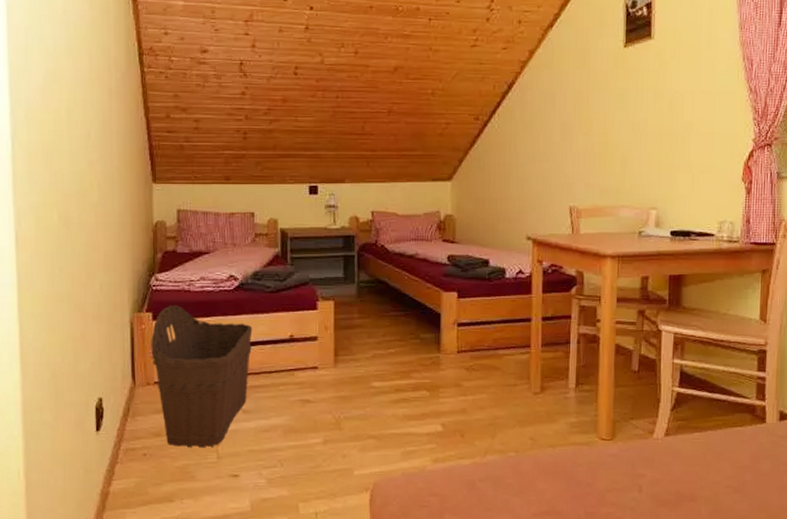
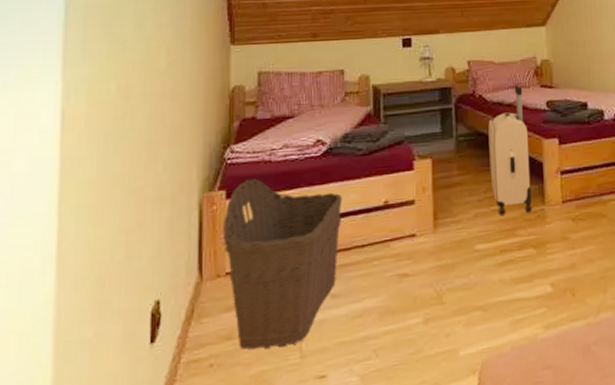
suitcase: none [389,237,428,358] -> present [488,84,532,215]

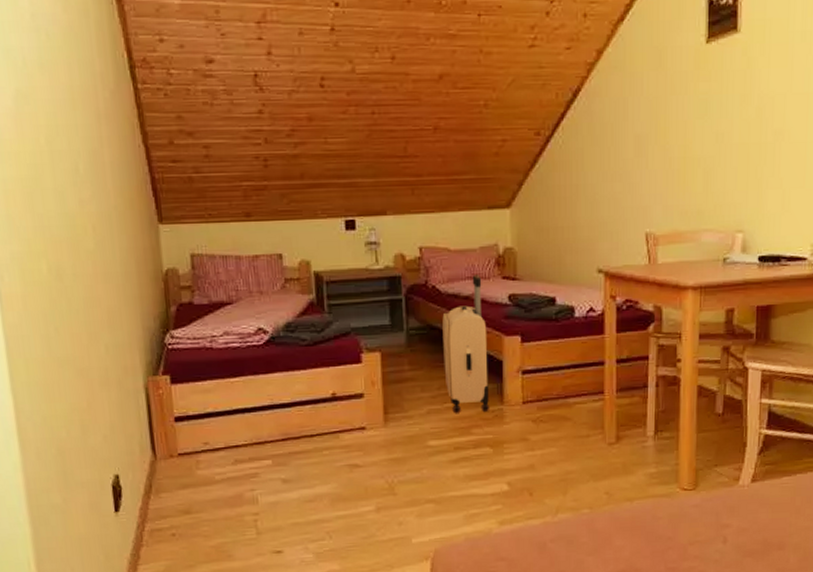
wicker basket: present [223,179,343,350] -> none [170,365,289,524]

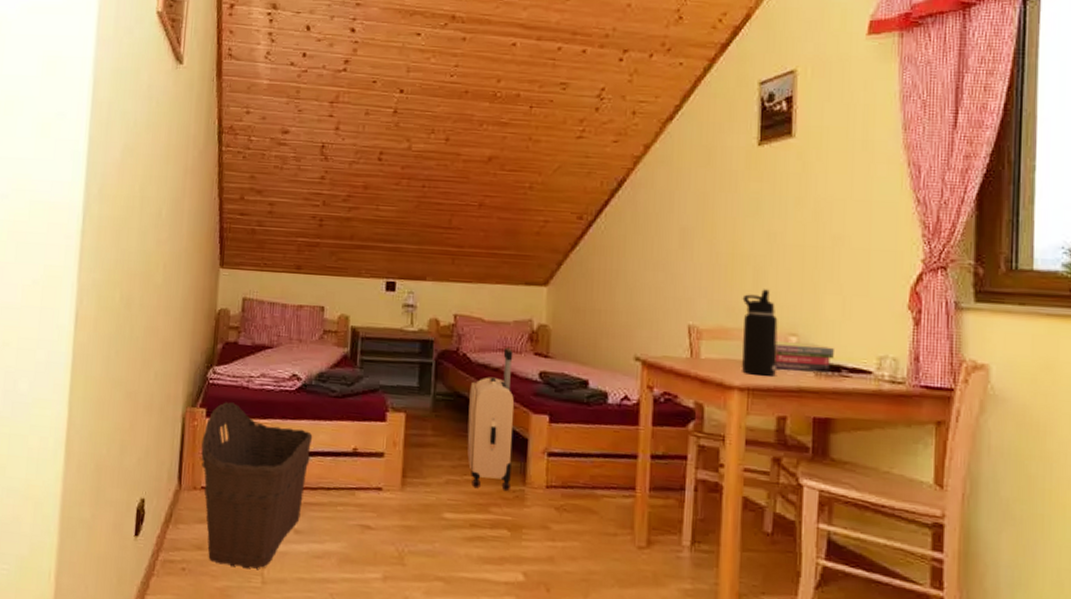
wicker basket: none [170,365,289,524] -> present [201,402,313,569]
water bottle: none [694,190,726,274] -> present [742,289,778,376]
books: none [723,237,775,265] -> present [774,341,834,373]

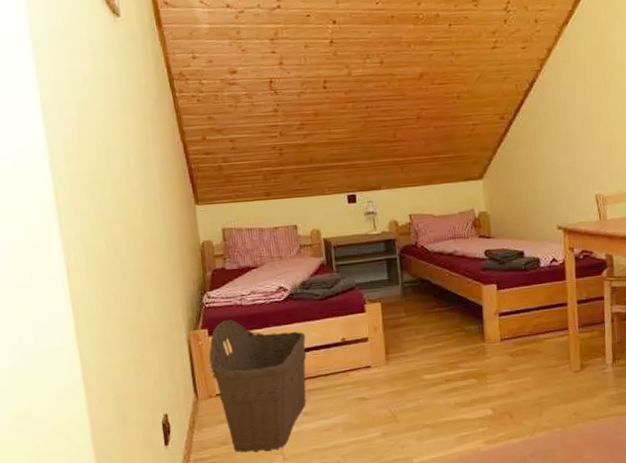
suitcase: present [467,347,515,491] -> none [430,235,473,351]

